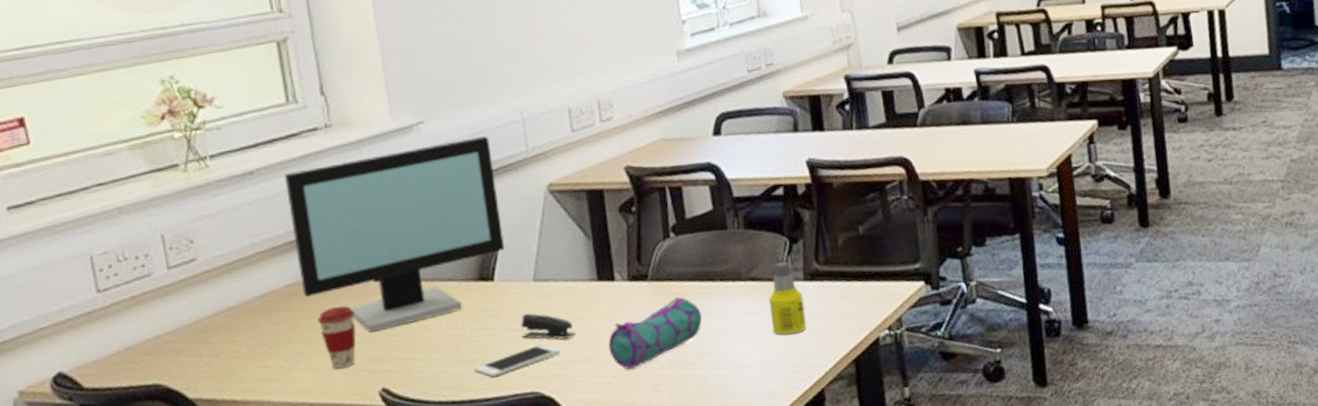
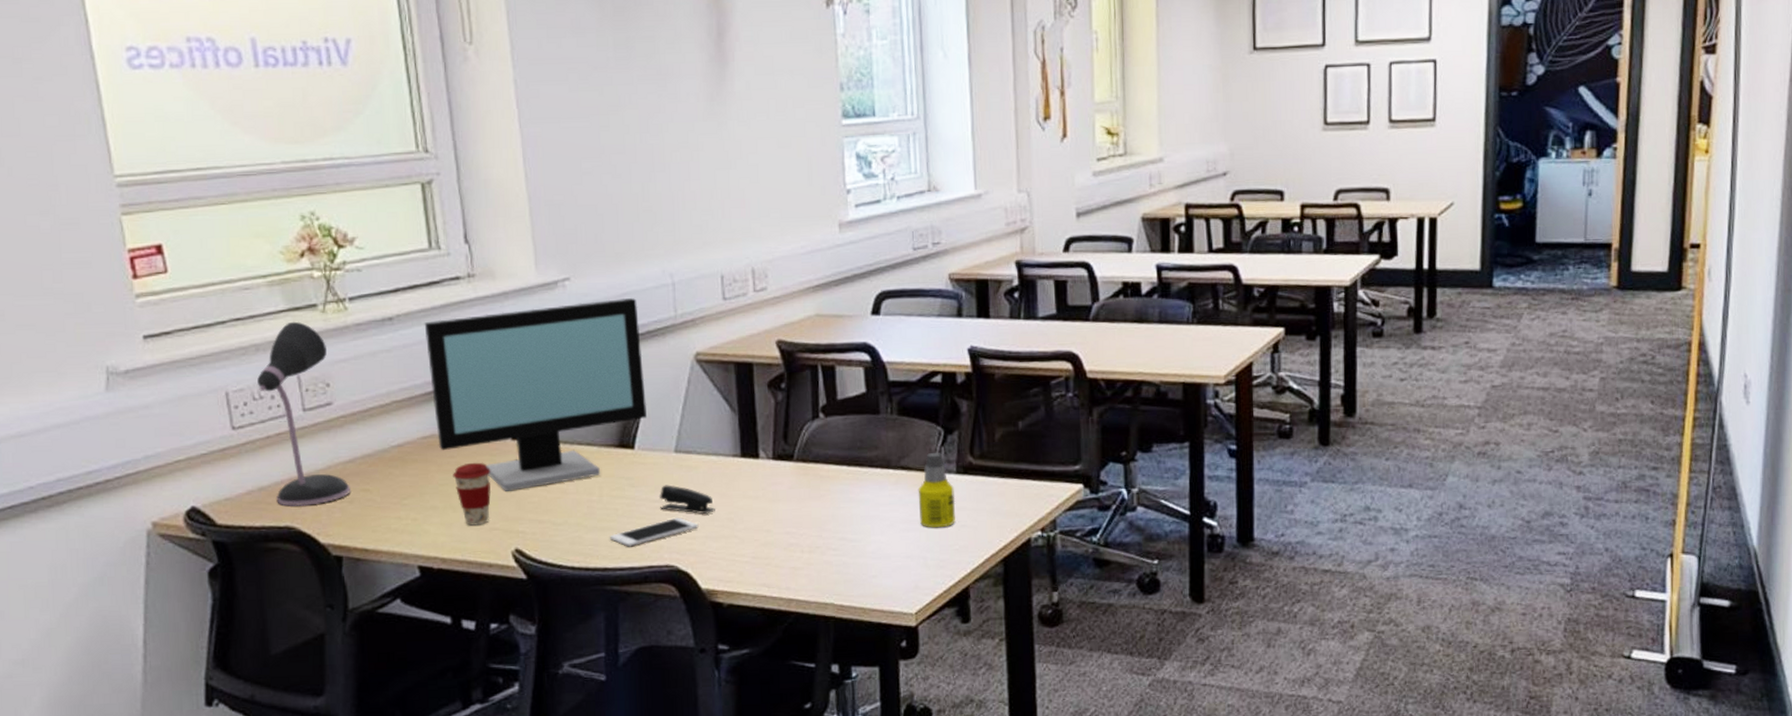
desk lamp: none [121,182,218,365] -> present [257,321,351,507]
pencil case: present [608,296,702,370] -> none [748,479,847,551]

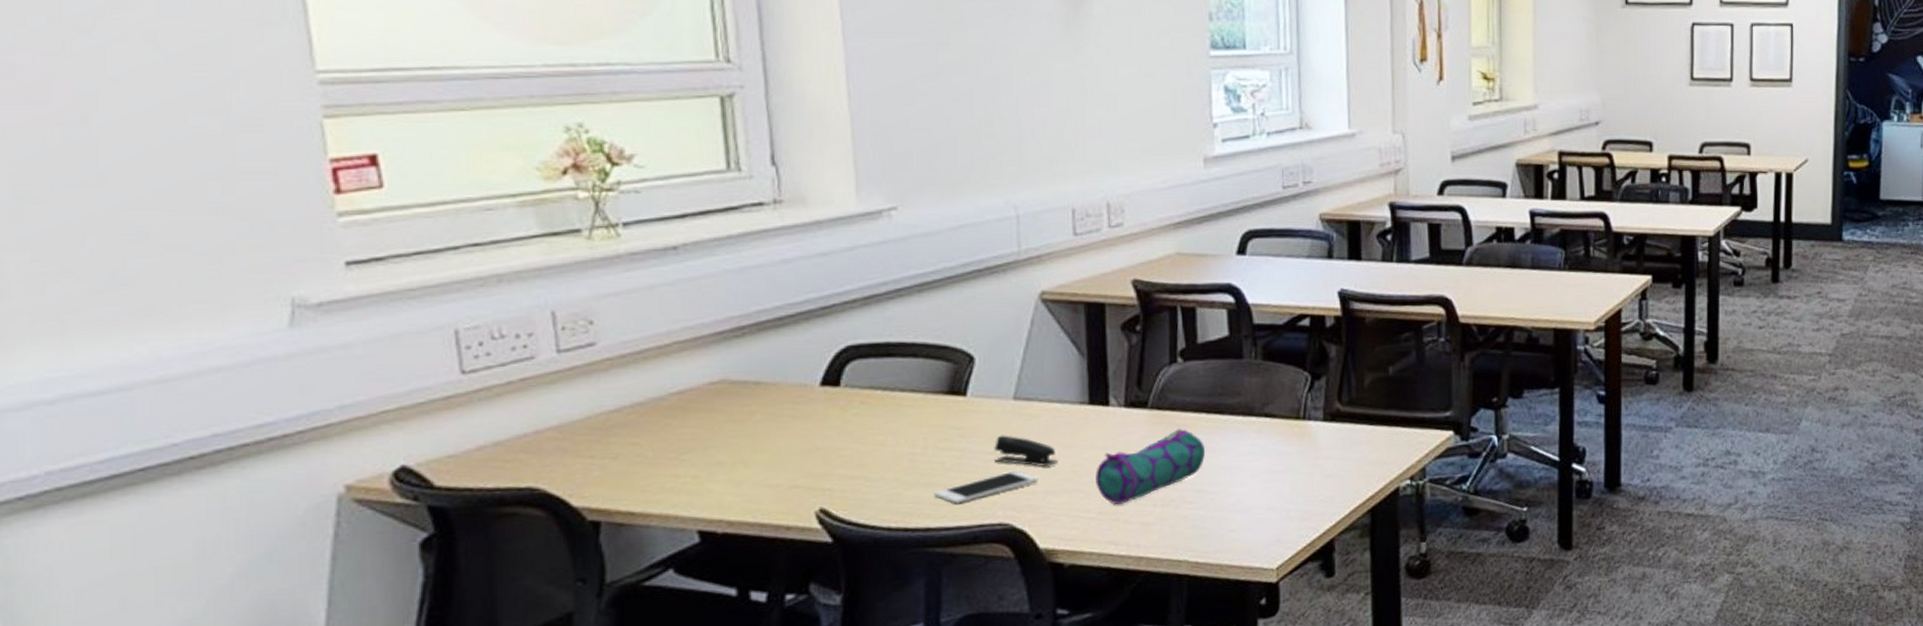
desk lamp: present [257,321,351,507] -> none [498,248,616,464]
computer monitor: present [424,298,647,491] -> none [717,231,982,444]
coffee cup: present [453,462,491,526] -> none [746,411,793,483]
pencil case: none [748,479,847,551] -> present [1095,428,1205,506]
bottle: present [918,453,956,528] -> none [1282,399,1322,478]

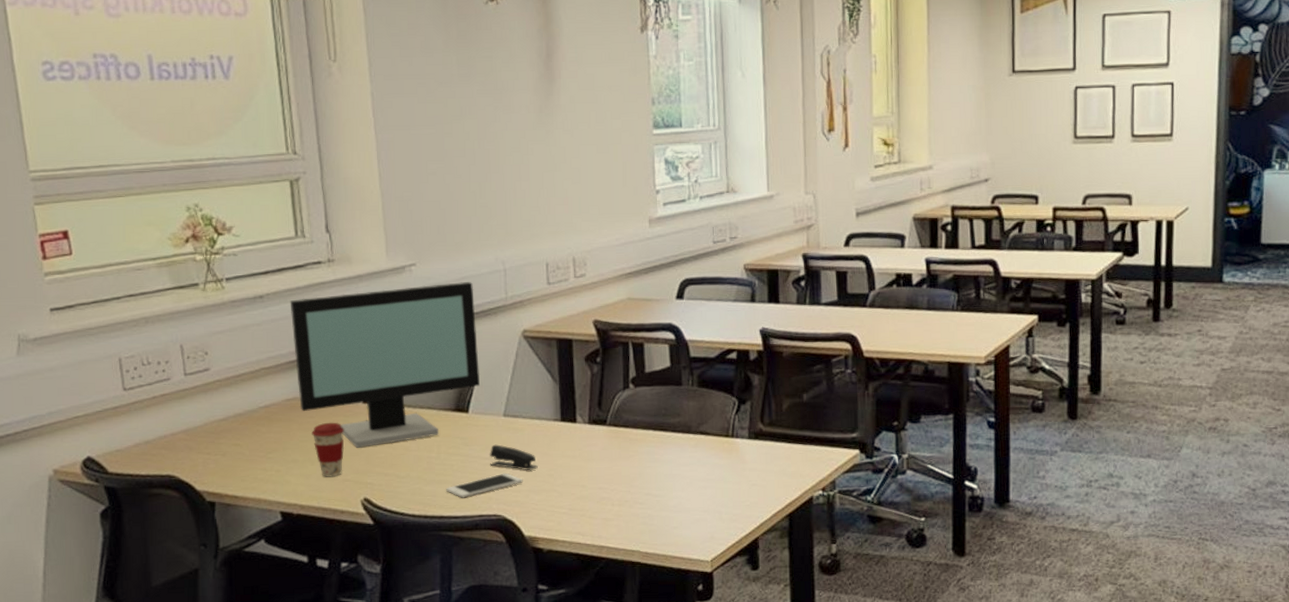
computer monitor: none [717,231,982,444] -> present [290,282,480,448]
coffee cup: none [746,411,793,483] -> present [312,422,344,477]
pencil case: present [1095,428,1205,506] -> none [567,442,652,504]

